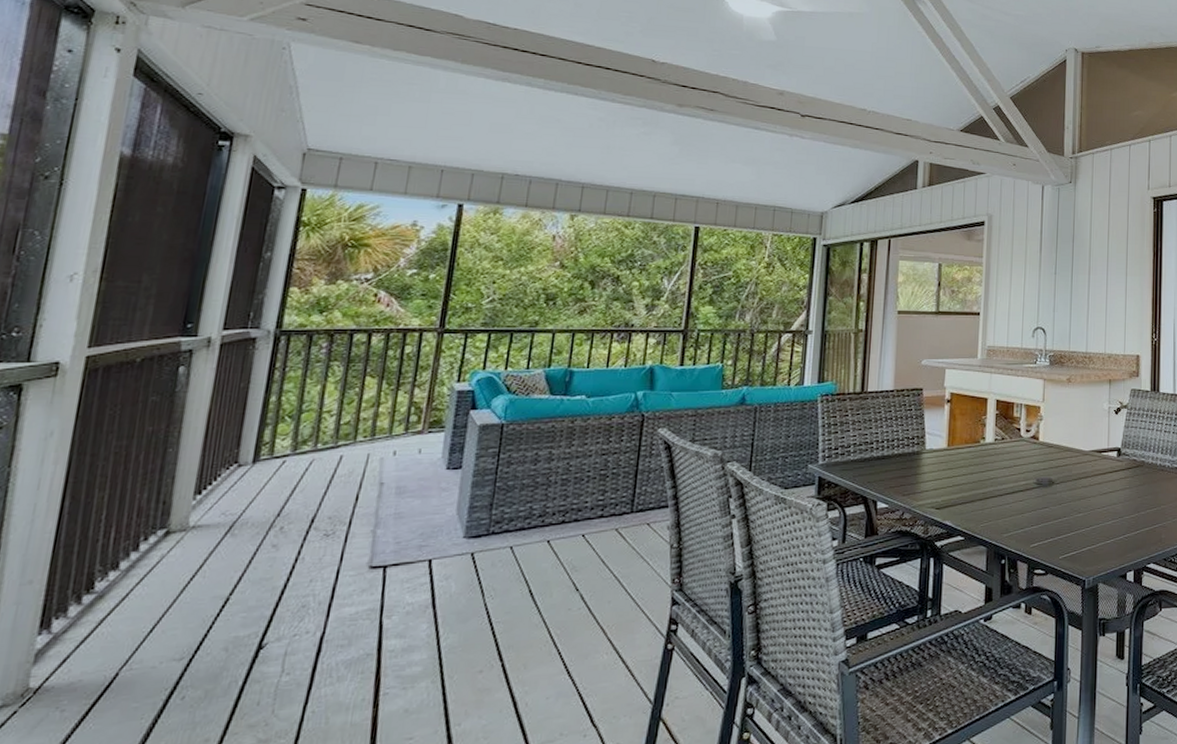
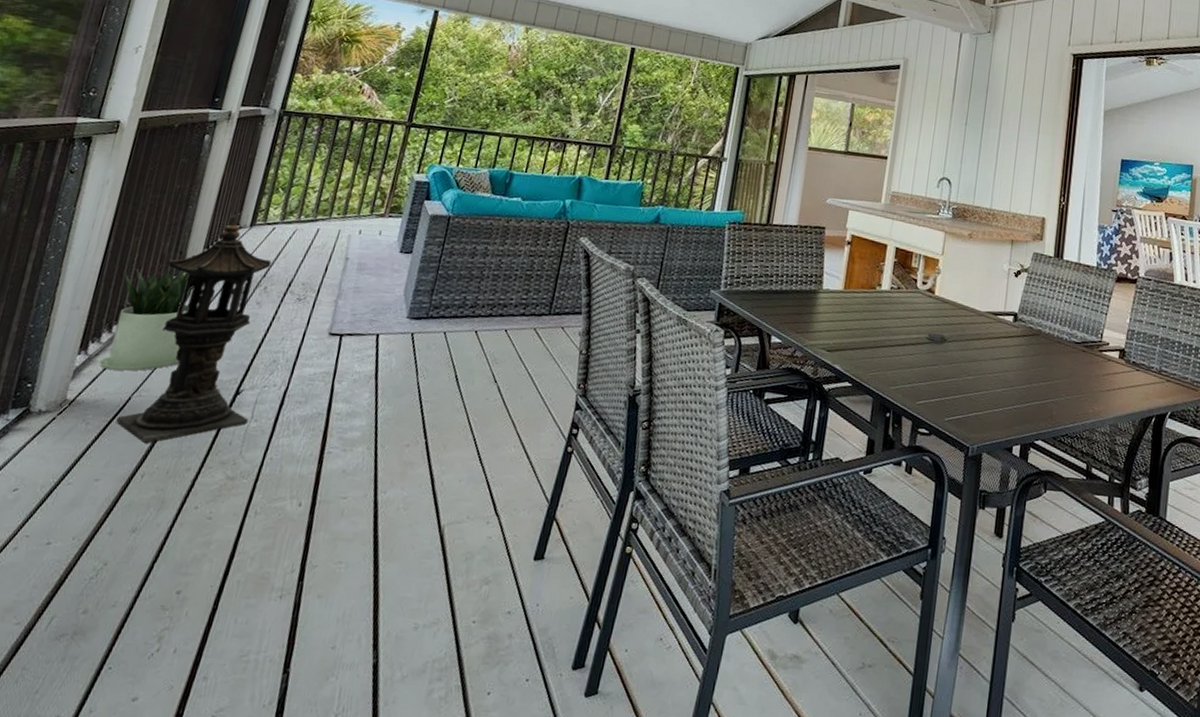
planter: none [67,522,187,647] -> present [98,268,194,371]
lantern: none [102,453,286,721] -> present [116,215,272,443]

